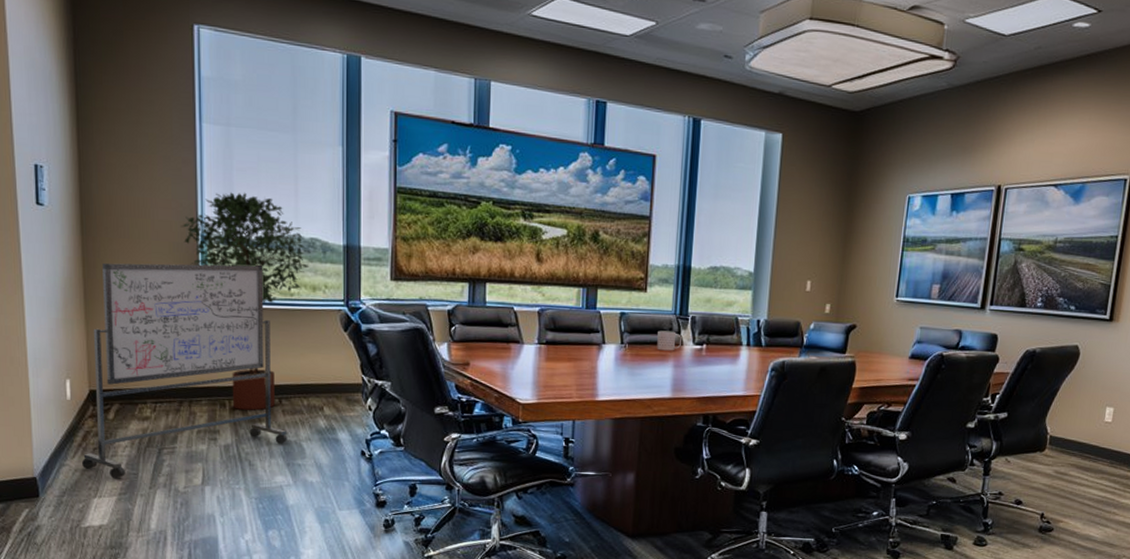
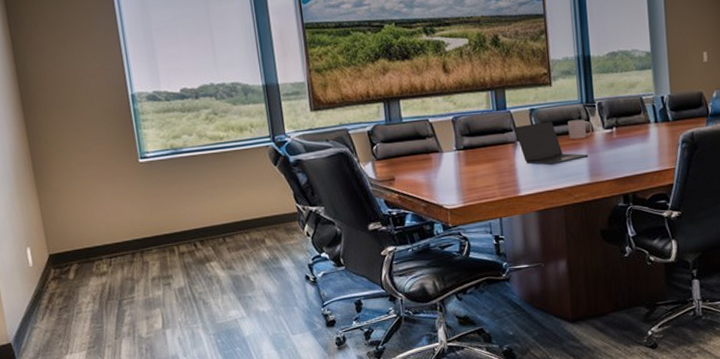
whiteboard: present [82,263,288,479] -> none [45,116,236,335]
potted tree: present [180,192,310,410] -> none [111,49,234,253]
laptop: none [602,327,674,374] -> present [514,121,589,166]

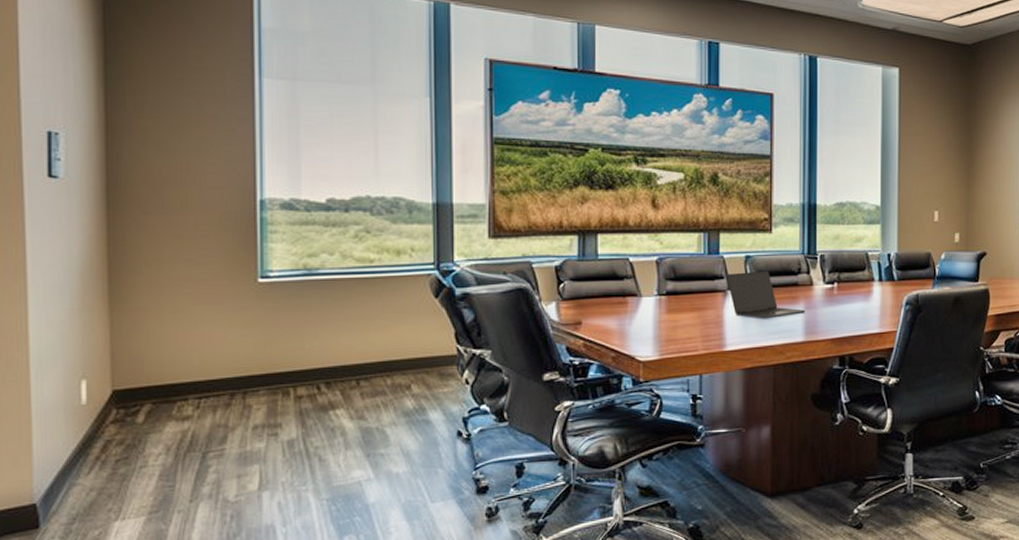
mug: present [568,119,592,140] -> none [786,271,811,293]

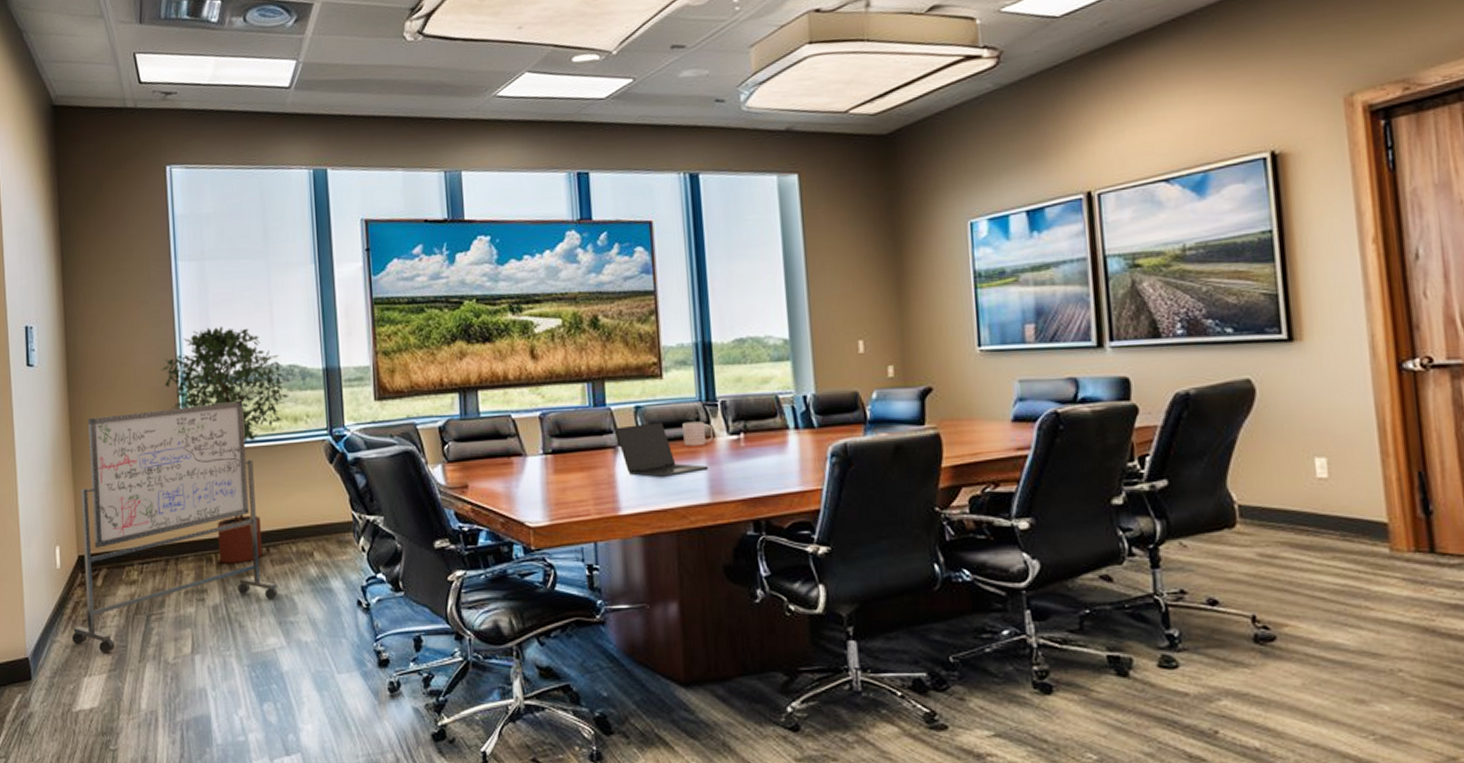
whiteboard: none [100,231,367,495] -> present [72,401,278,654]
potted tree: none [234,151,393,397] -> present [160,325,290,564]
mug: none [786,271,811,293] -> present [682,421,713,447]

